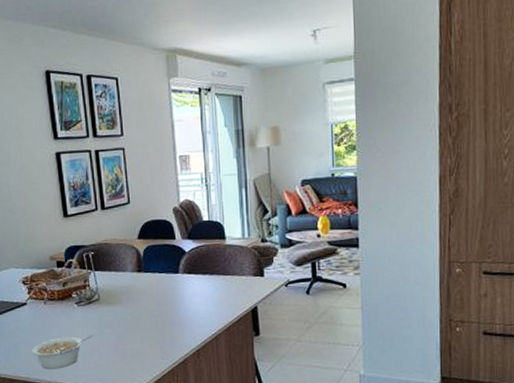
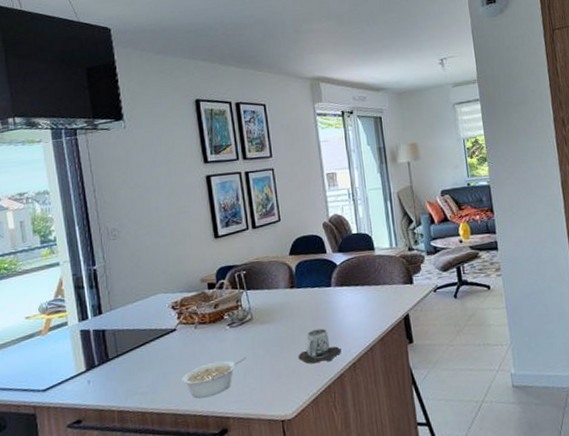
mug: none [143,314,186,347] -> present [298,328,341,365]

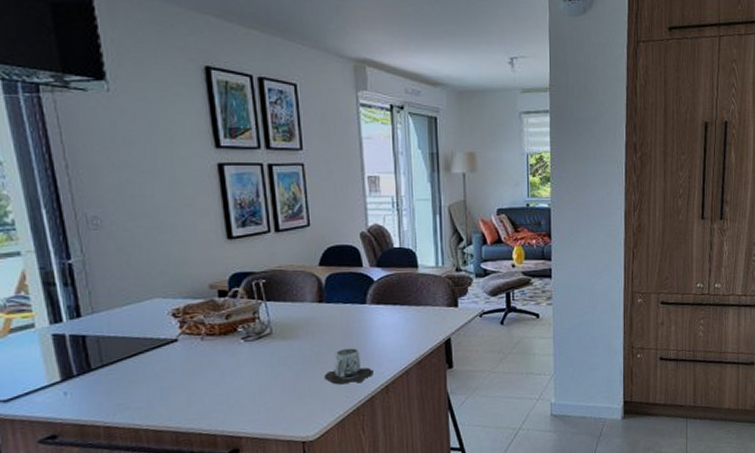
legume: present [182,358,246,399] -> none [184,375,263,416]

